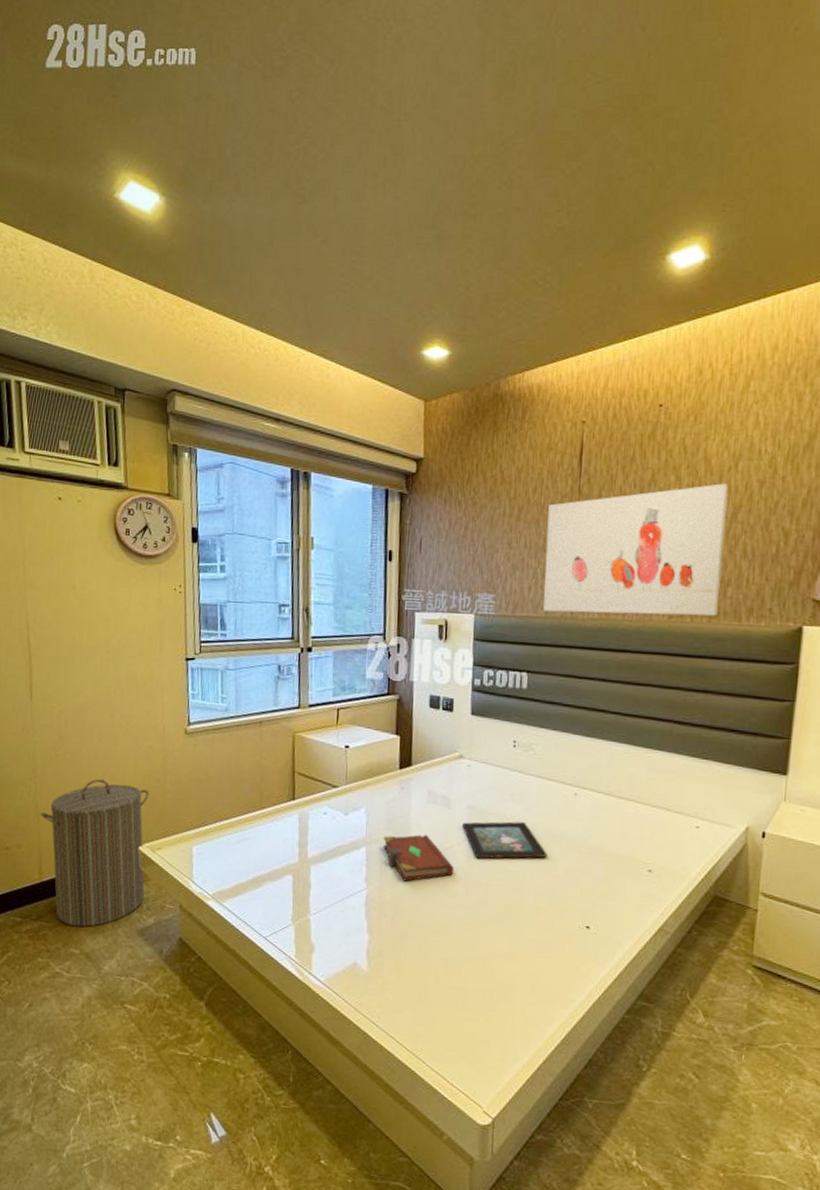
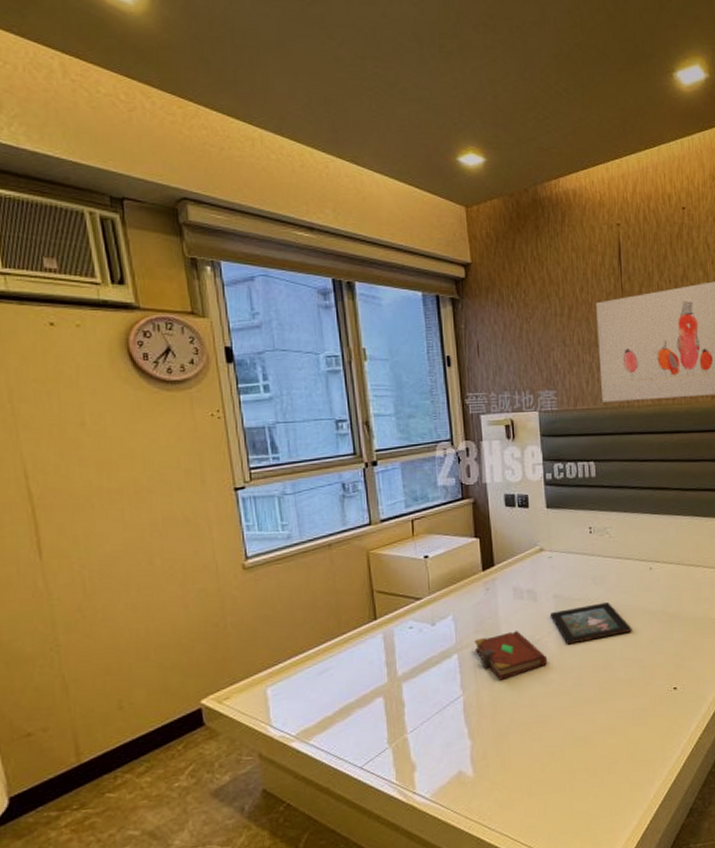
laundry hamper: present [40,778,150,928] -> none [69,634,215,806]

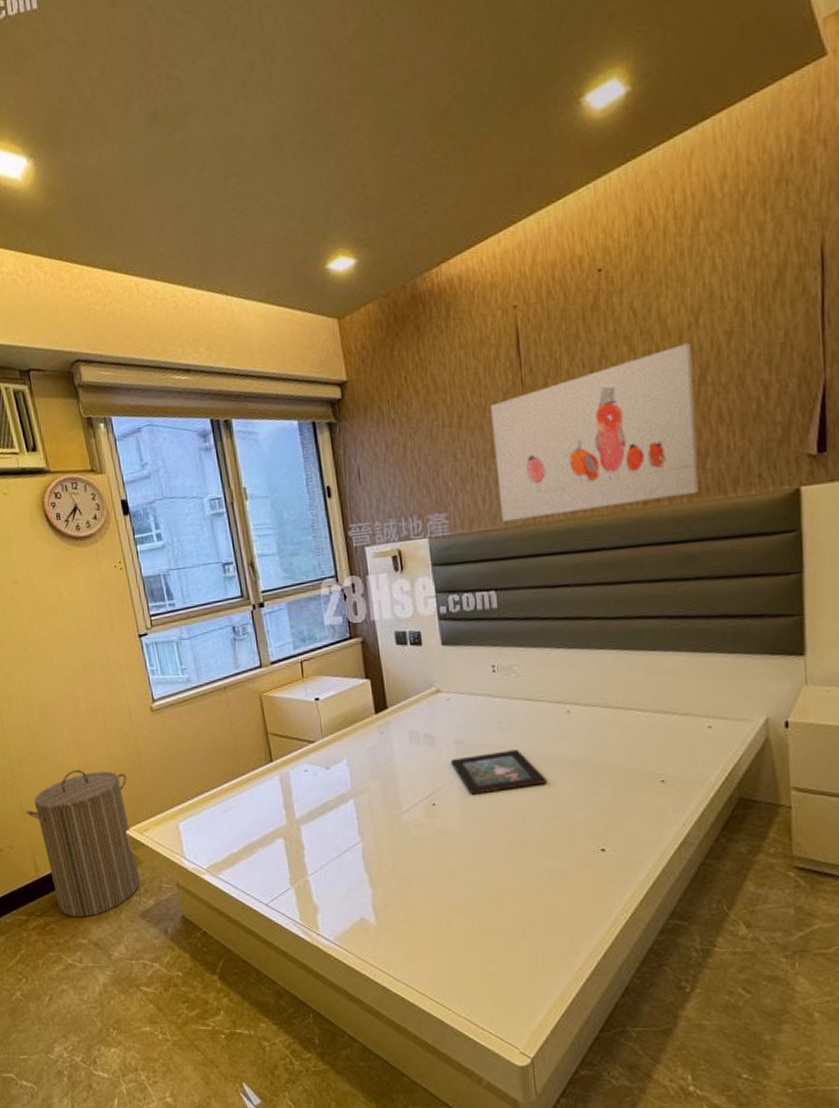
laundry hamper: none [69,634,215,806] -> present [25,769,140,918]
book: present [474,631,548,680] -> none [370,778,450,829]

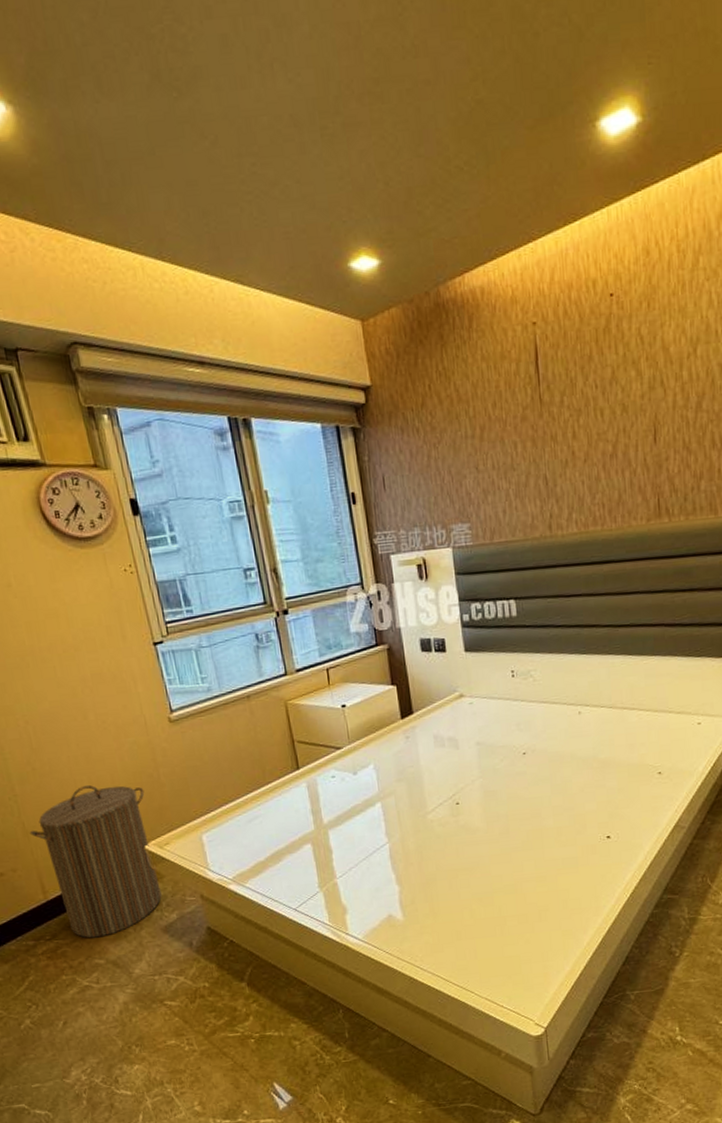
decorative tray: present [450,750,548,795] -> none [472,749,561,793]
wall art: present [491,343,699,522] -> none [511,371,695,533]

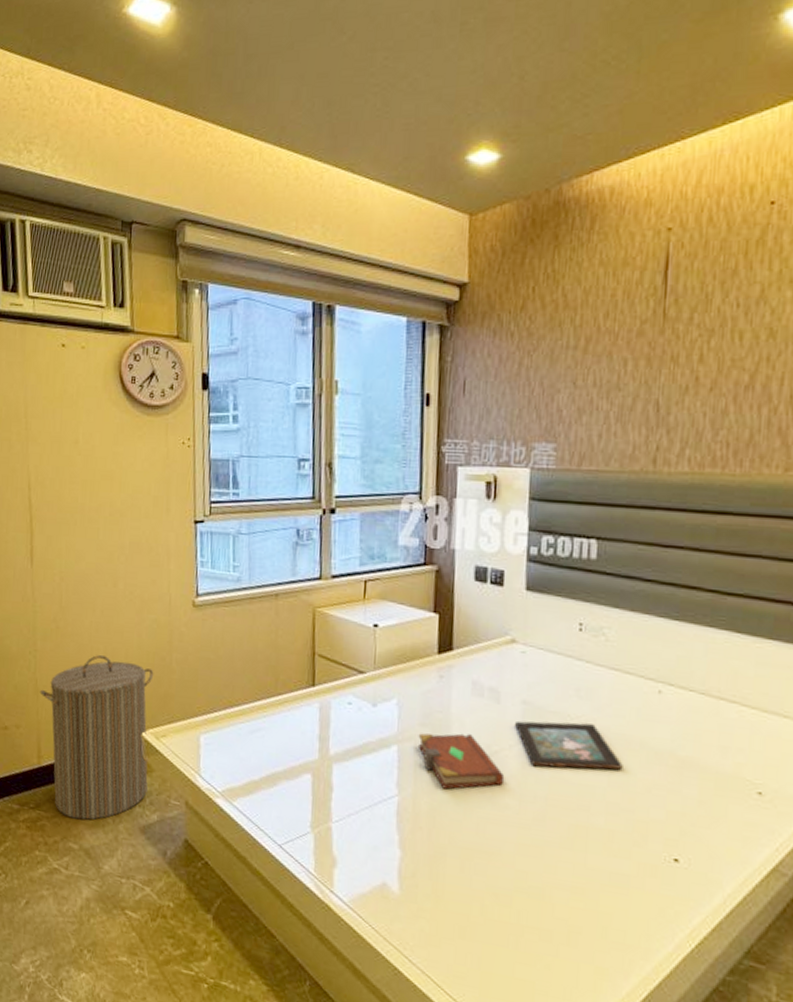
book: none [396,779,473,828] -> present [418,733,505,790]
decorative tray: none [472,749,561,793] -> present [514,720,623,770]

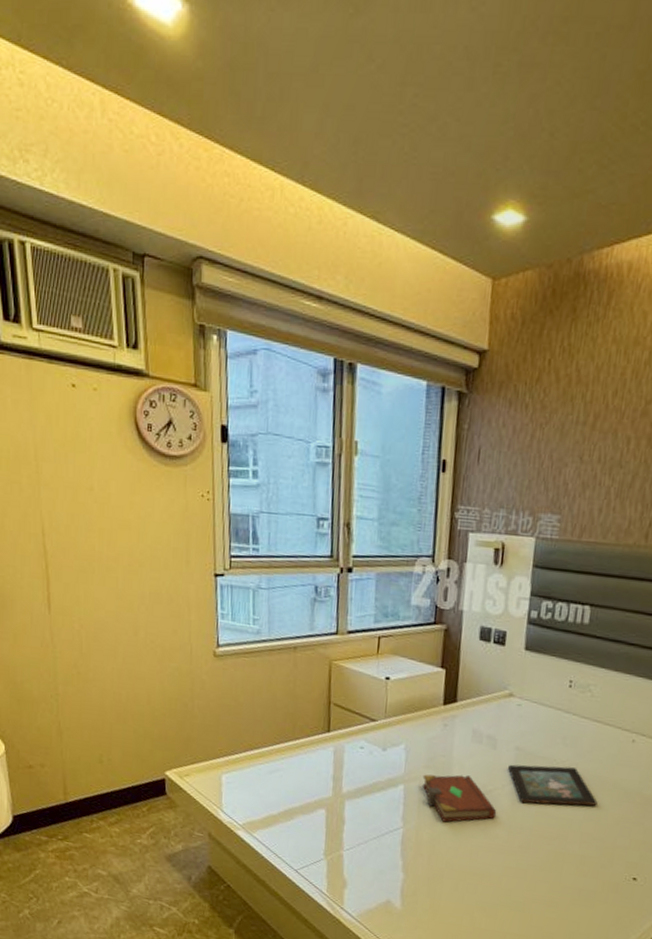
laundry hamper: present [39,654,154,820] -> none [63,699,177,850]

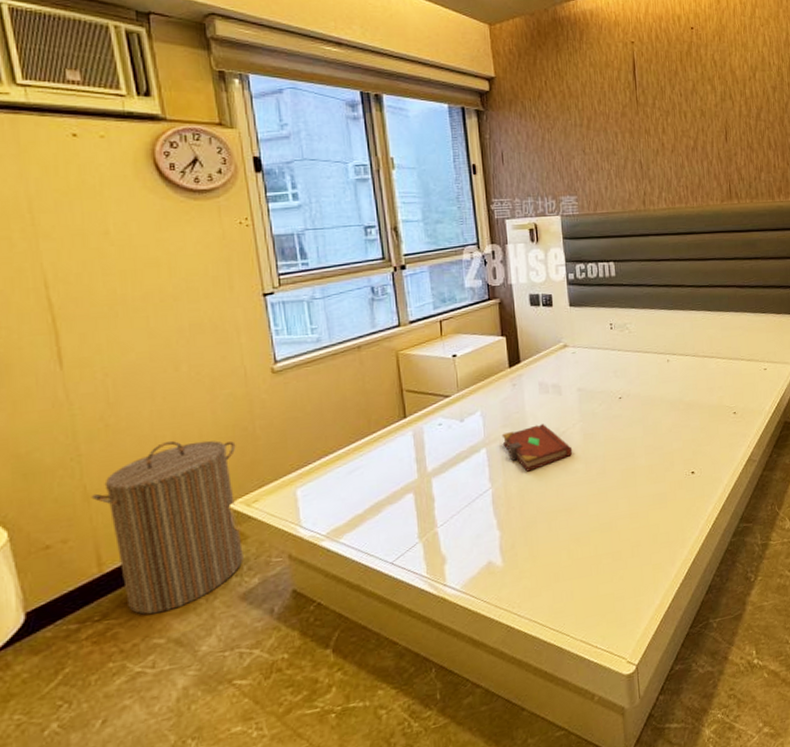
laundry hamper: none [63,699,177,850] -> present [91,440,243,615]
decorative tray: present [507,764,598,806] -> none [574,394,652,435]

